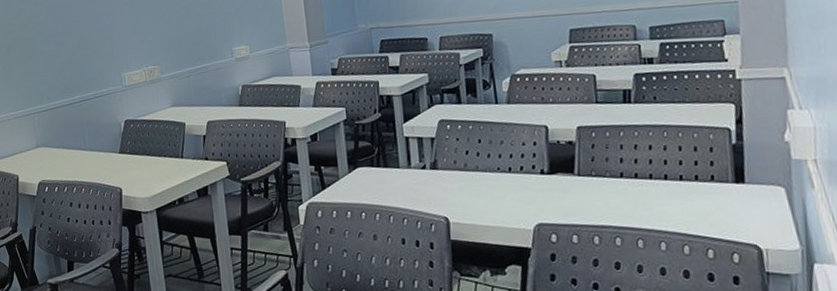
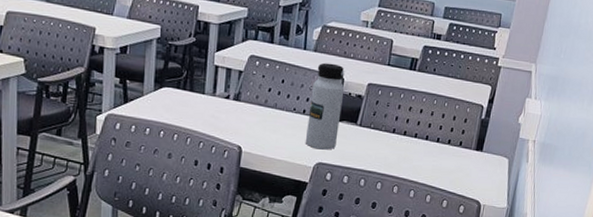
water bottle: none [513,112,555,209] -> present [305,62,345,150]

